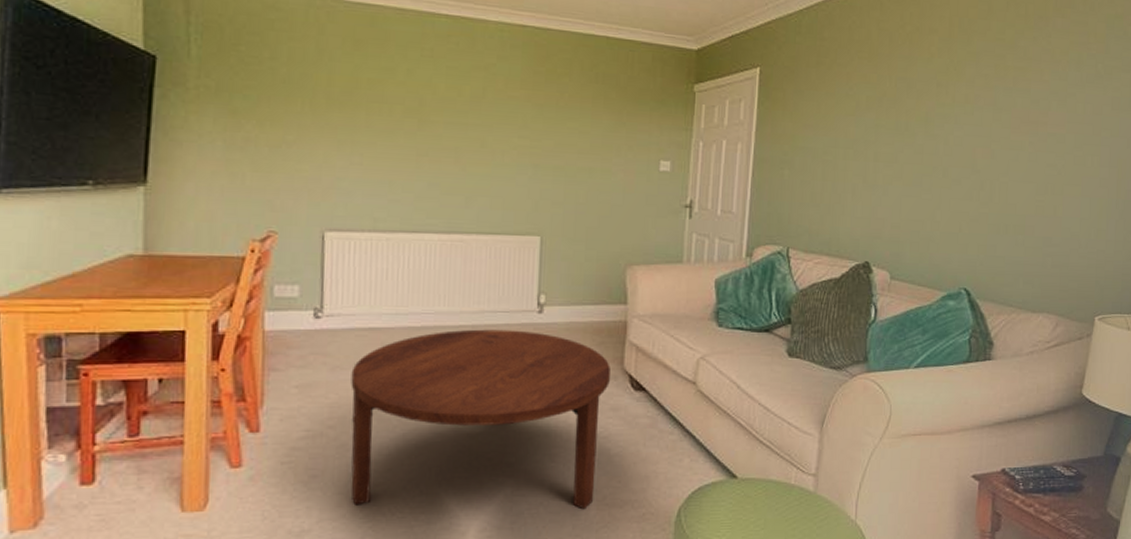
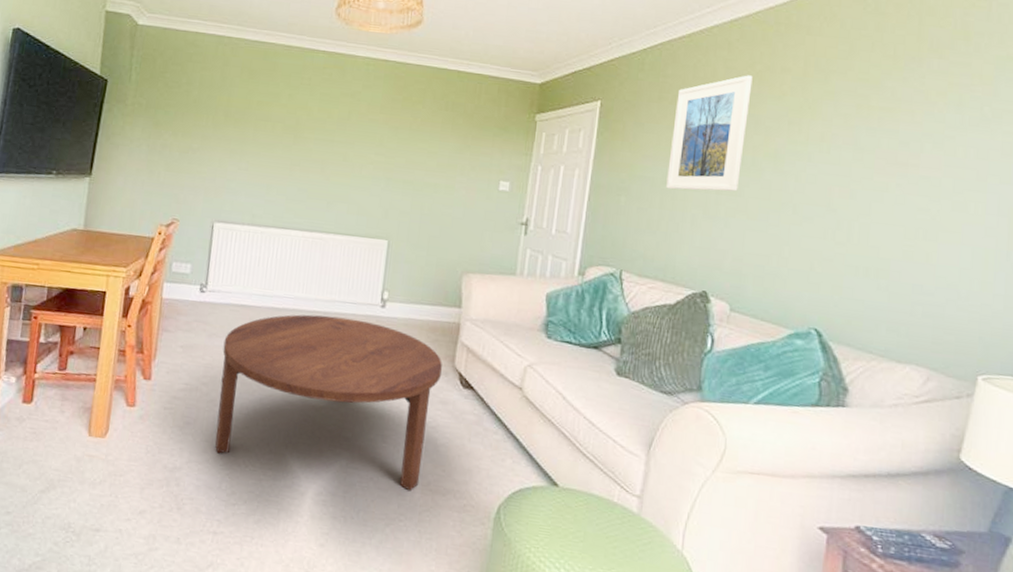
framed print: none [827,37,904,160] -> present [666,75,753,192]

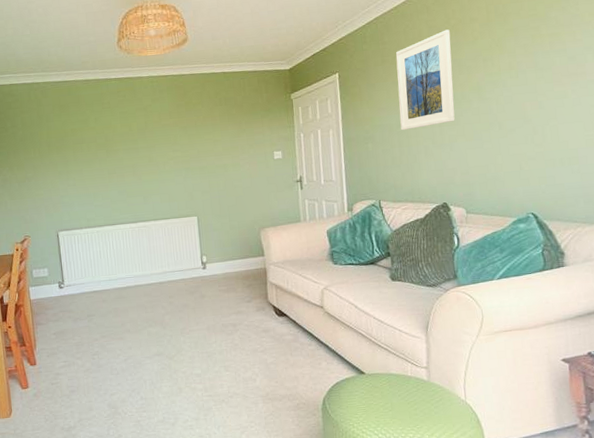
coffee table: present [215,314,442,492] -> none [86,282,260,409]

